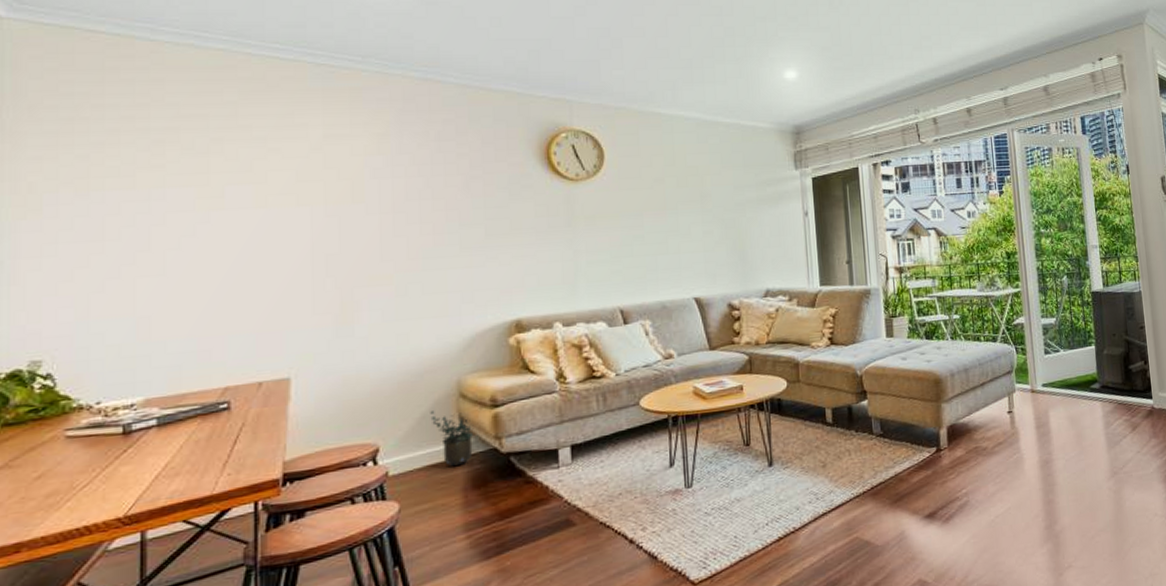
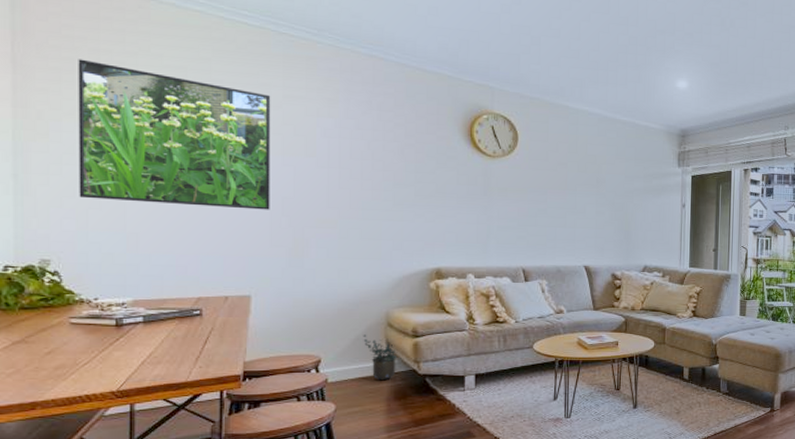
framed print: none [78,118,311,282] -> present [78,59,271,210]

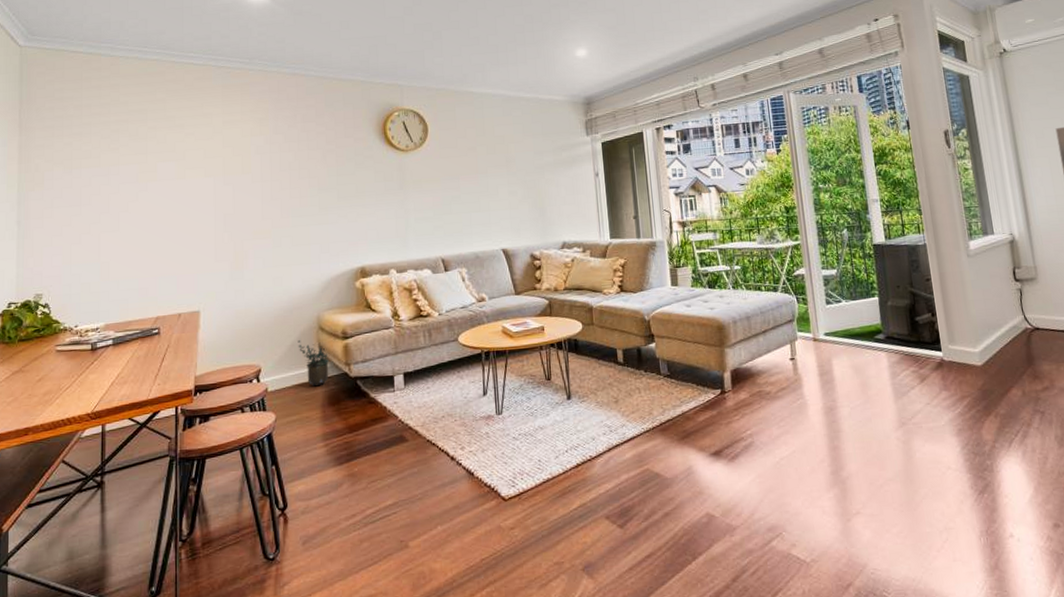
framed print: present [78,59,271,210] -> none [65,115,214,236]

